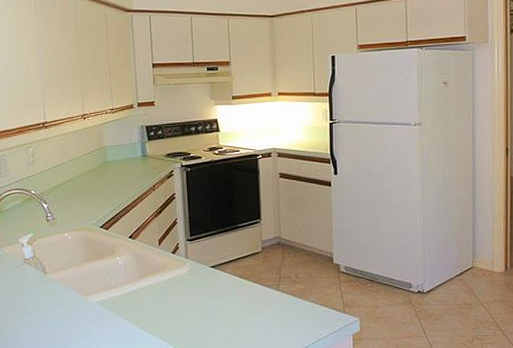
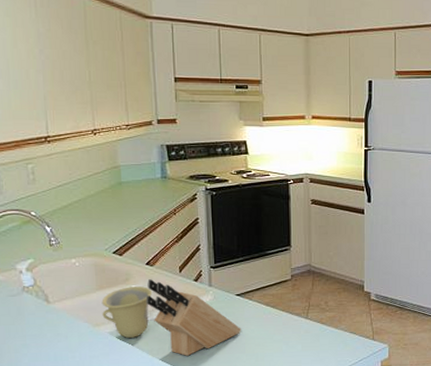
cup: none [90,258,135,307] -> present [101,286,153,338]
knife block: none [129,252,216,326] -> present [145,279,241,356]

